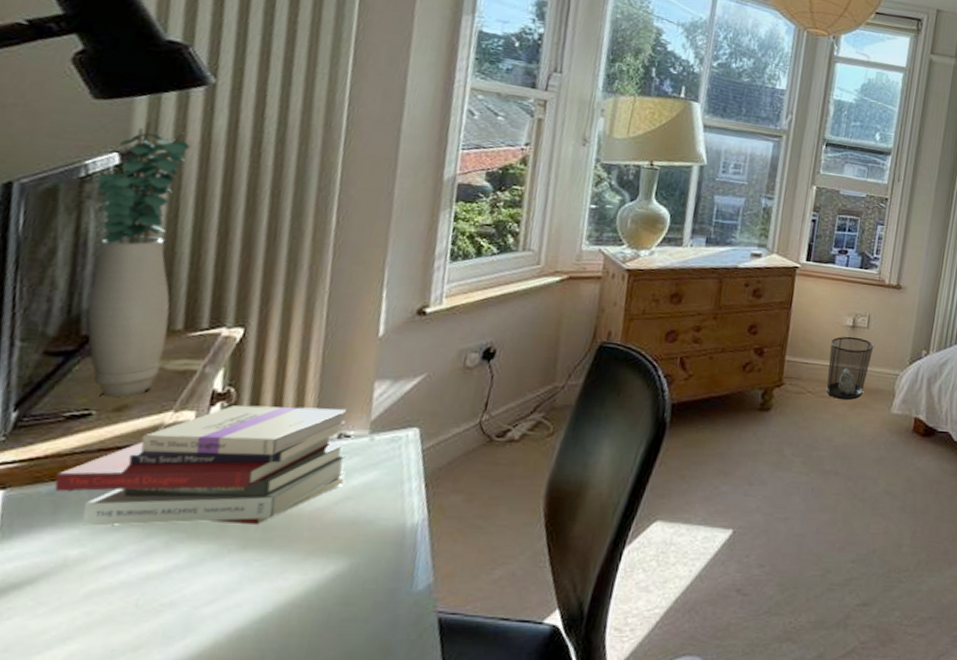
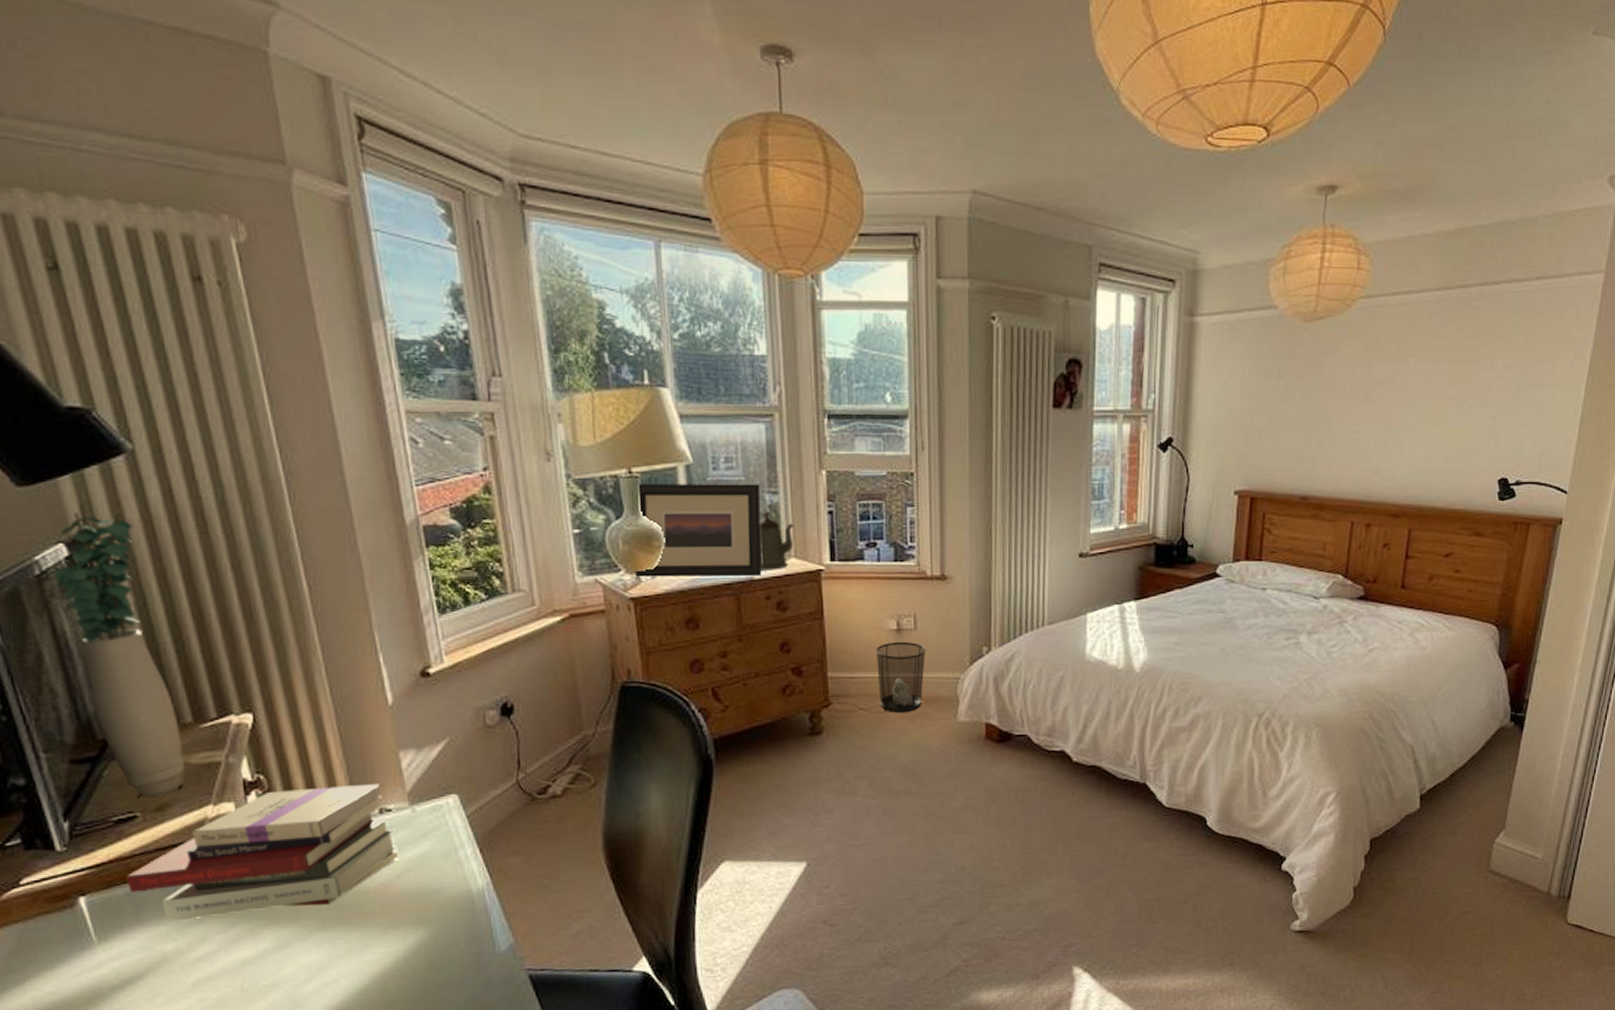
picture frame: none [636,174,759,266] -> present [636,483,762,578]
coffee pot: none [745,211,782,262] -> present [759,510,795,570]

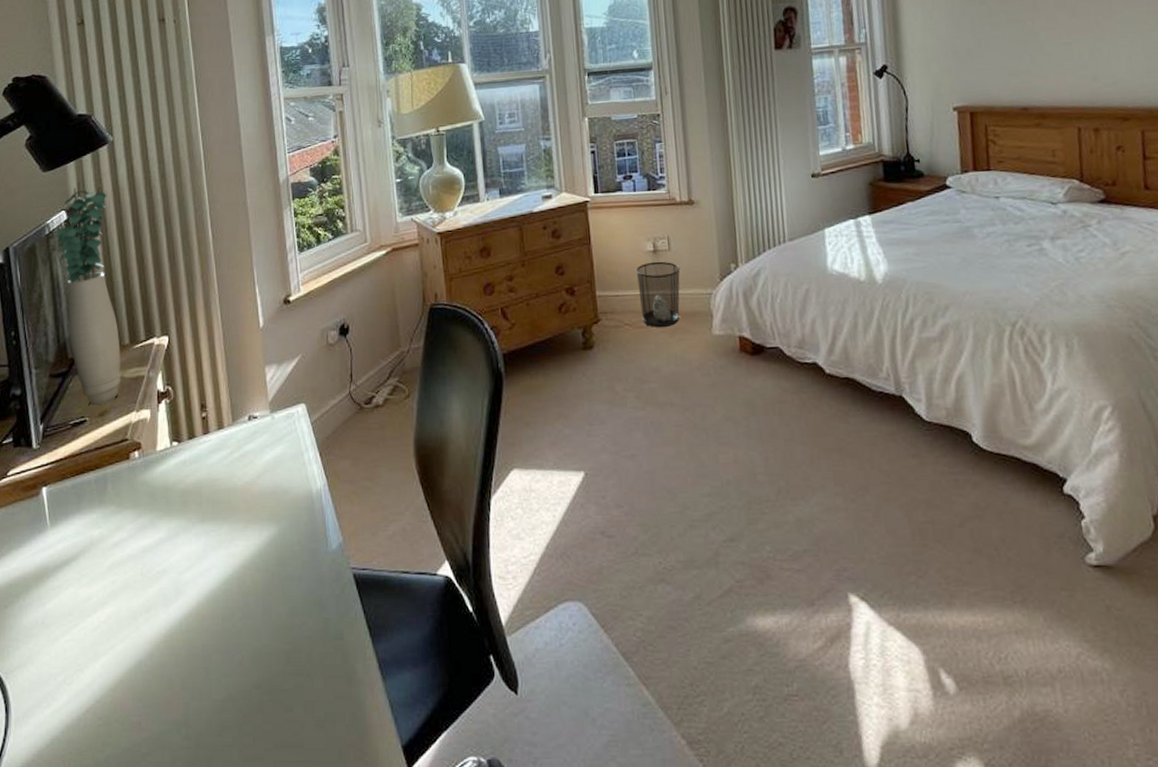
books: present [126,783,399,922] -> none [74,393,260,511]
picture frame: present [636,483,762,578] -> none [442,132,539,216]
coffee pot: present [759,510,795,570] -> none [536,154,565,204]

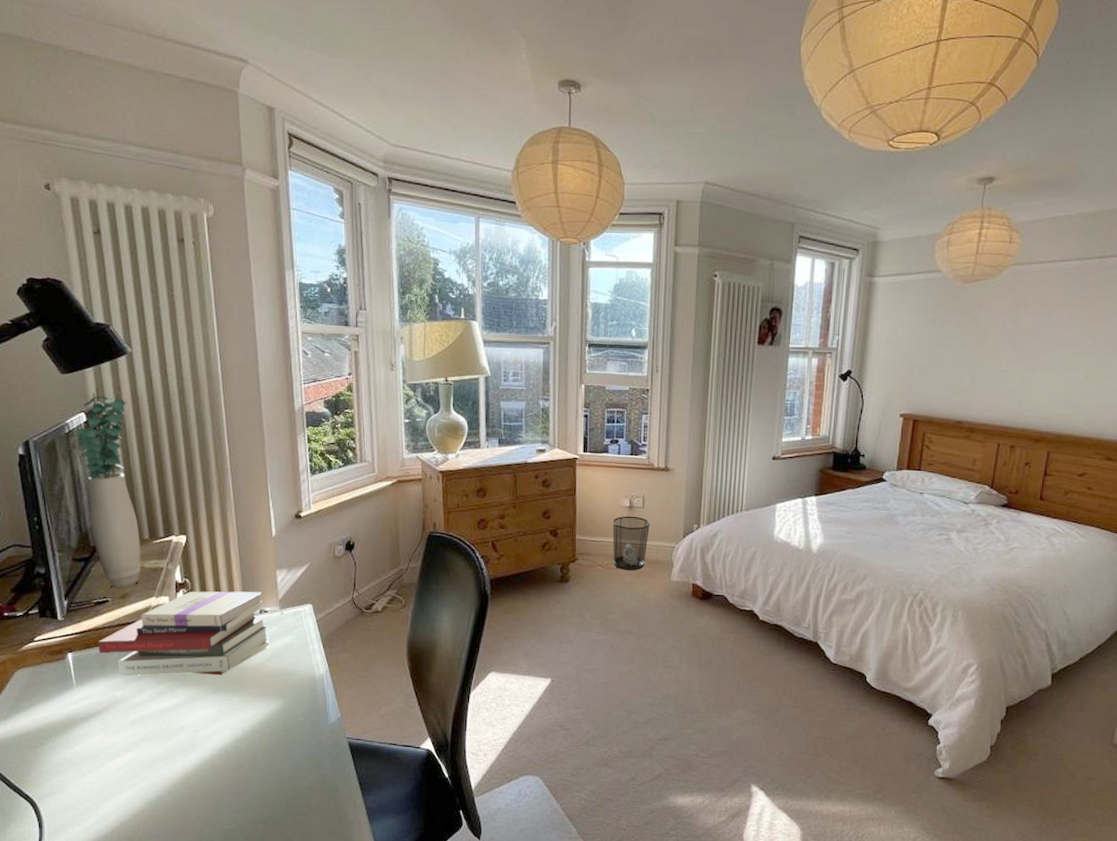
books: none [74,393,260,511] -> present [98,591,270,677]

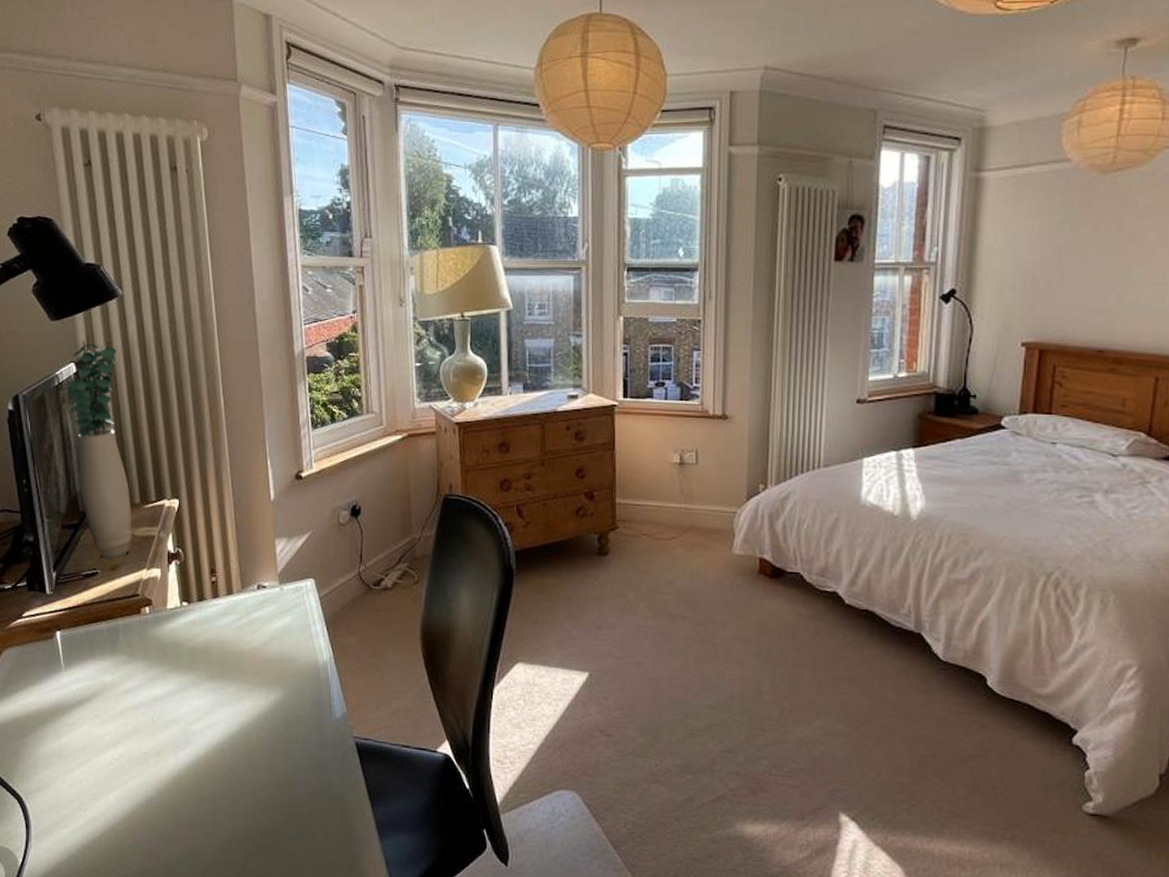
books: present [98,591,270,677] -> none [87,562,268,660]
waste bin: present [612,516,651,570] -> none [659,474,706,541]

